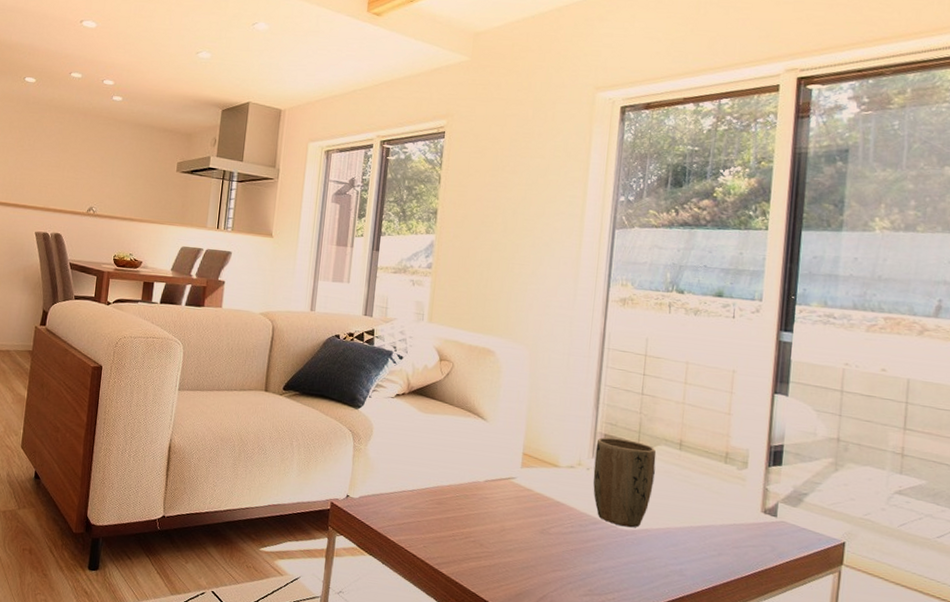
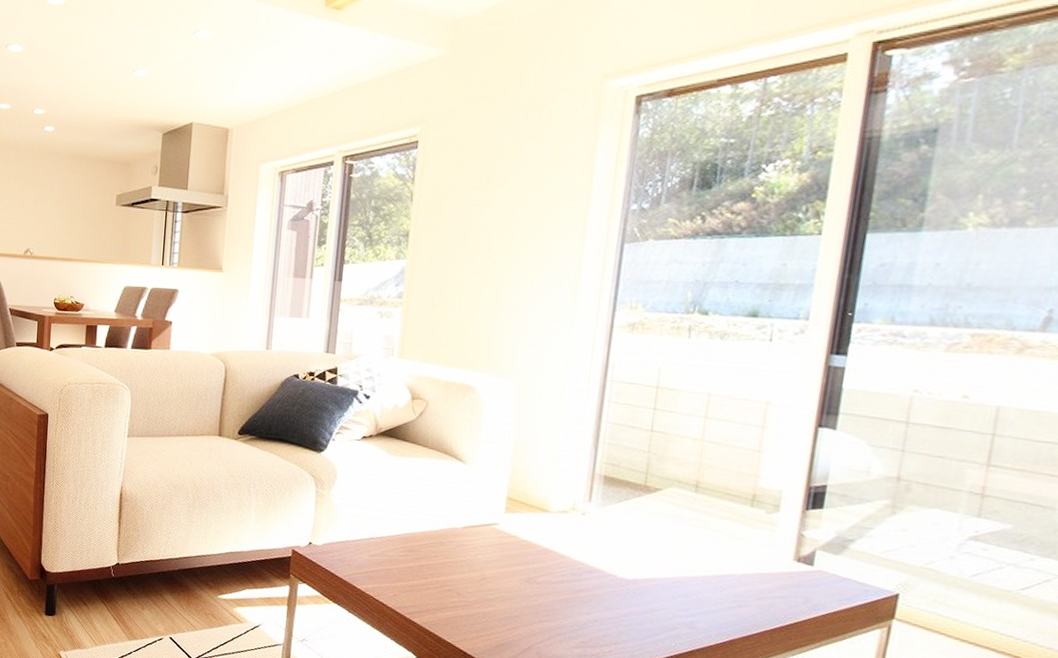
plant pot: present [593,437,657,528] -> none [589,479,667,577]

